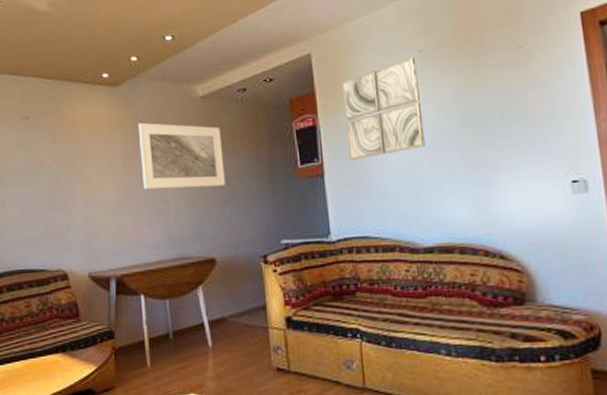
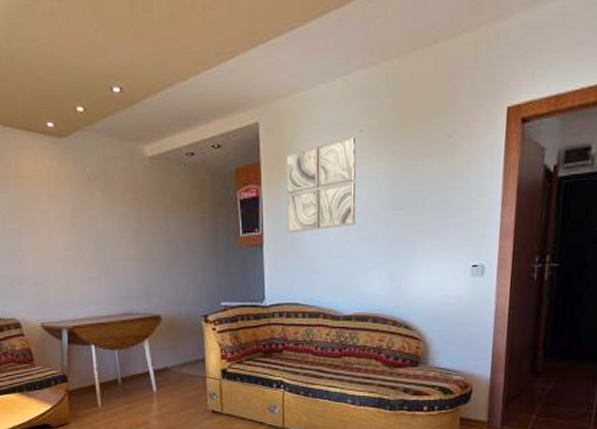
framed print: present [137,122,225,190] -> none [85,179,171,249]

